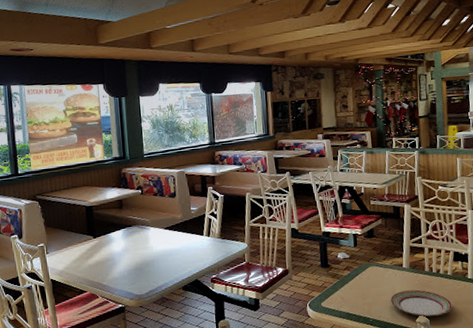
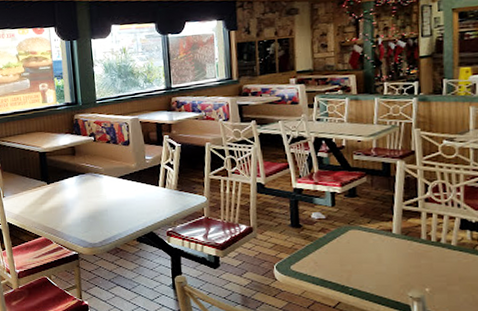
plate: present [391,289,452,317] -> none [376,259,456,291]

